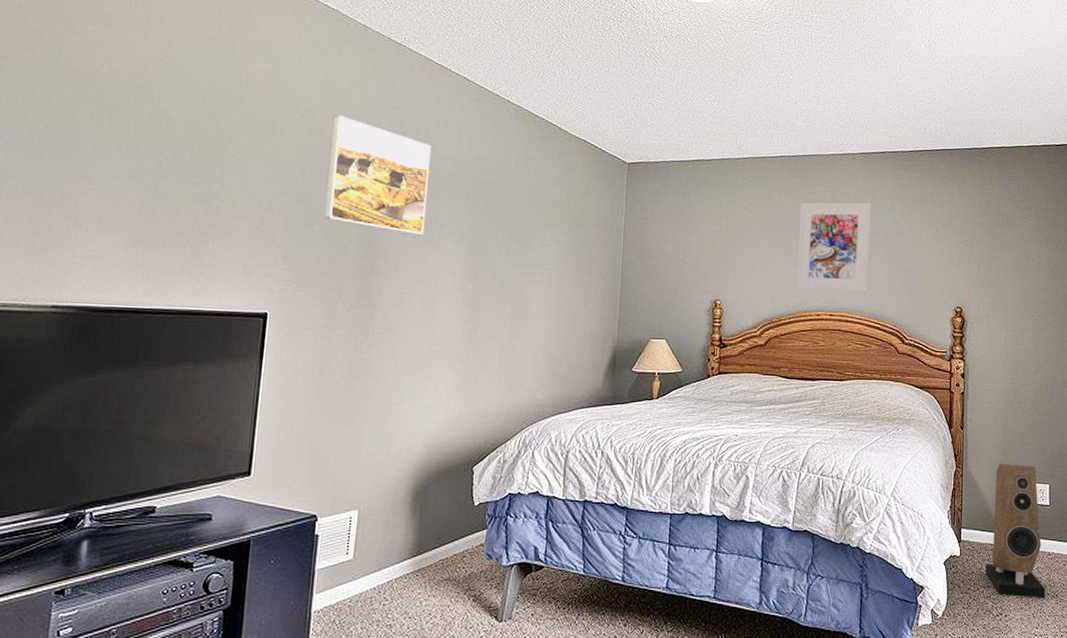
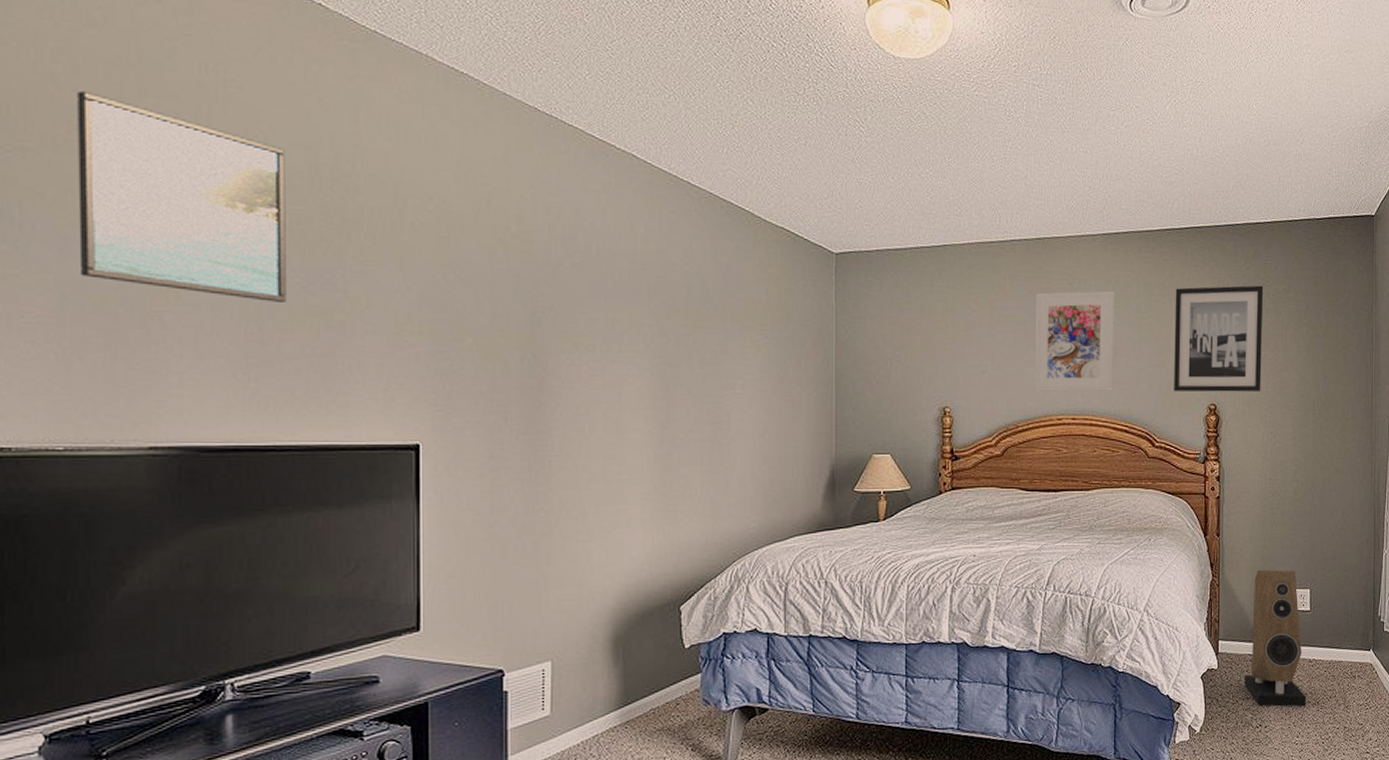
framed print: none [18,19,188,191] -> present [77,91,286,304]
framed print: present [323,114,432,235] -> none [475,204,600,345]
wall art: none [923,202,1007,298] -> present [1174,285,1264,392]

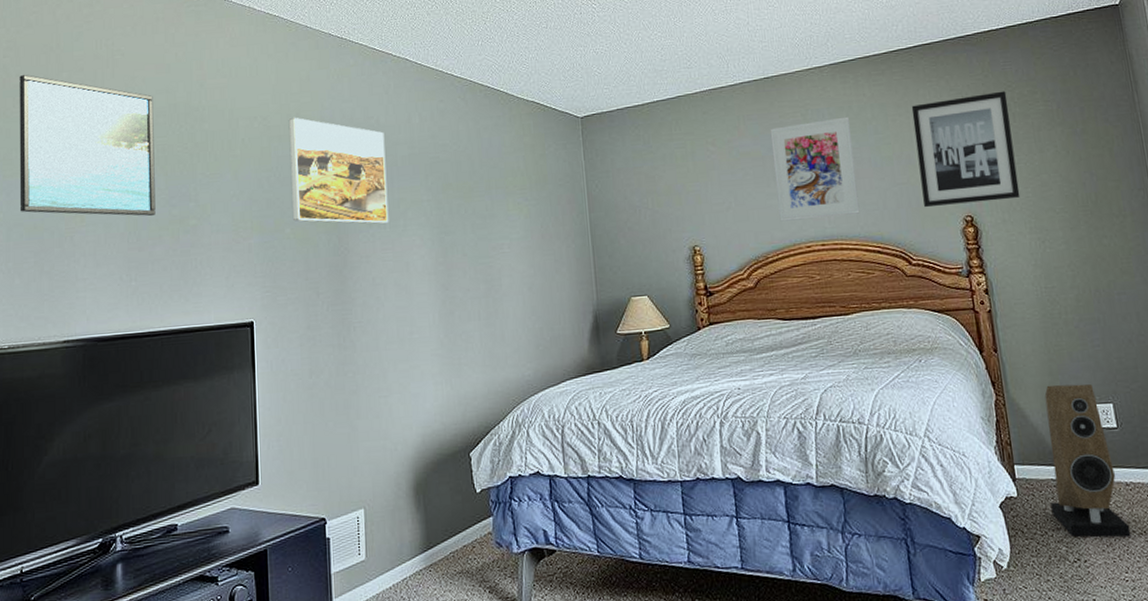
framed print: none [475,204,600,345] -> present [288,117,389,224]

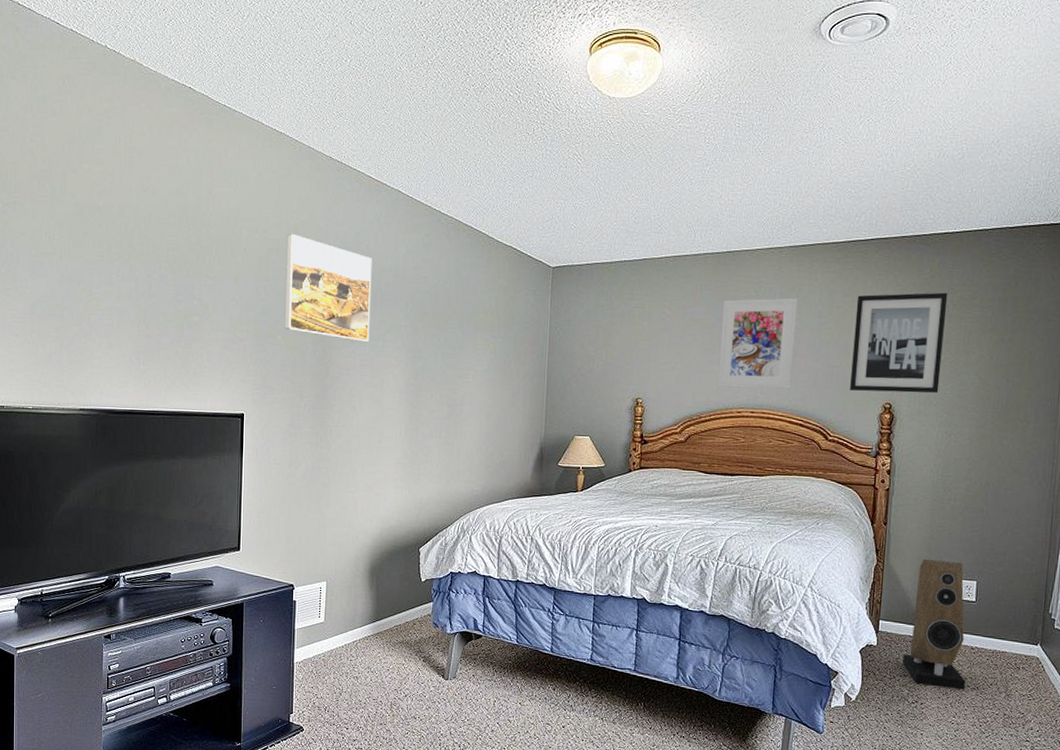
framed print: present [19,75,156,217] -> none [43,161,165,309]

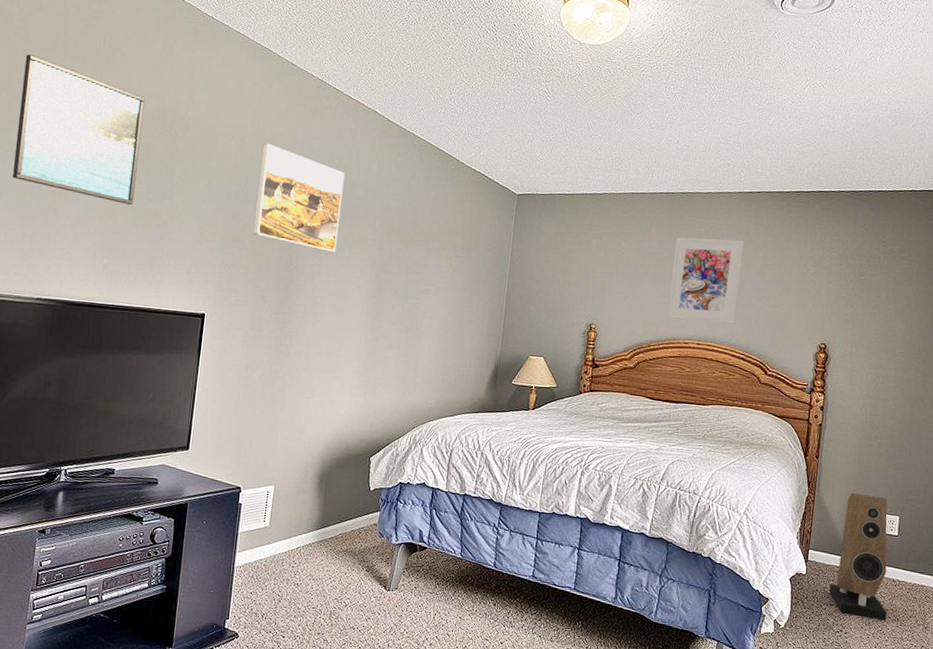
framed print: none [43,161,165,309] -> present [12,54,145,206]
wall art: present [850,292,948,394] -> none [789,242,880,337]

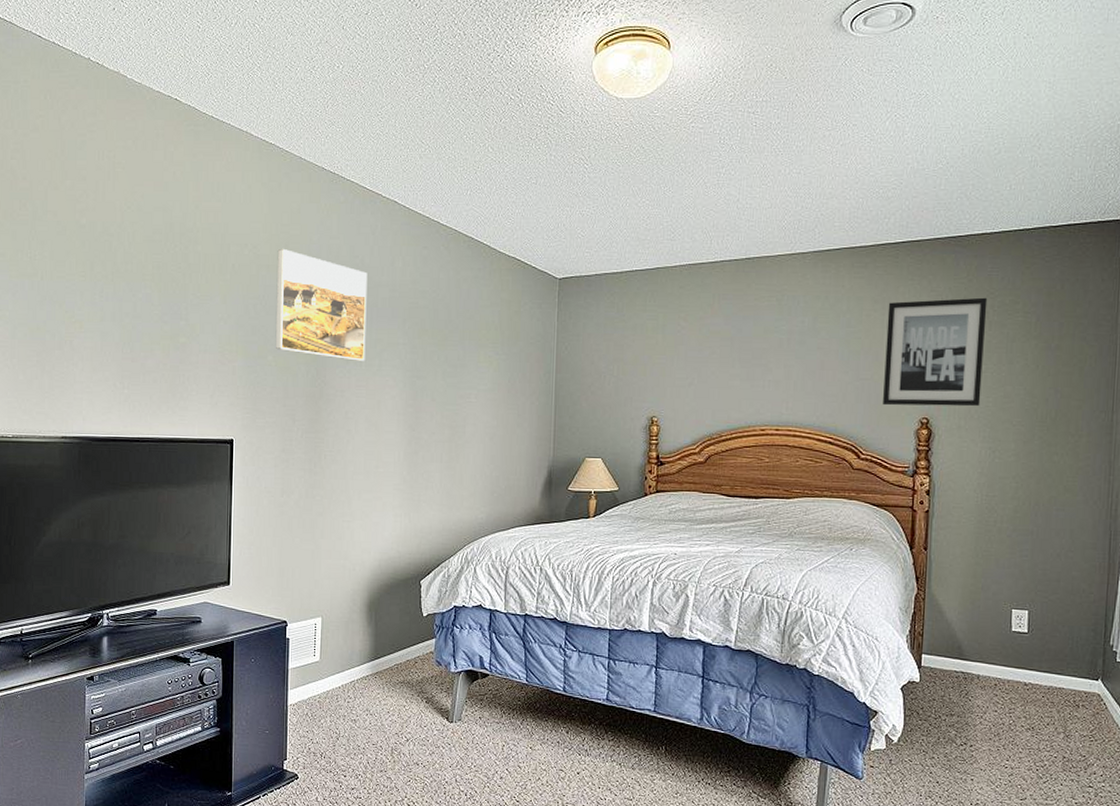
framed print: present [12,54,145,206] -> none [24,179,151,330]
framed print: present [667,237,745,324] -> none [739,306,825,405]
wall art: none [789,242,880,337] -> present [883,297,988,407]
speaker: present [829,492,888,621] -> none [949,586,1020,730]

